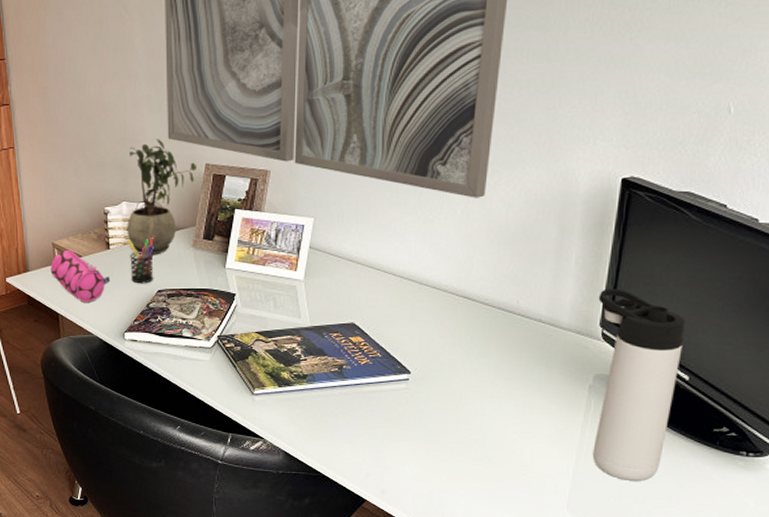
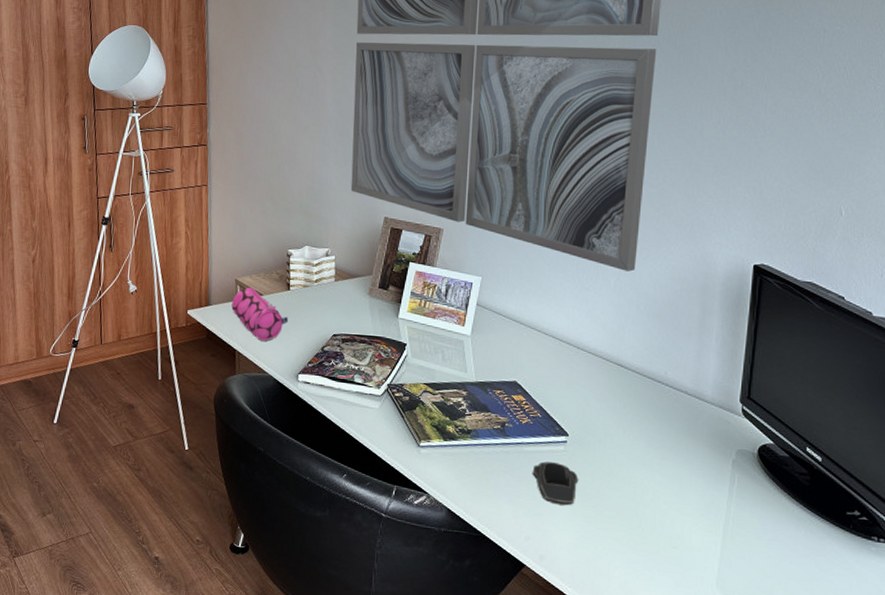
potted plant: present [127,139,196,255] -> none [307,190,376,300]
pen holder: present [127,236,154,284] -> none [307,281,332,327]
computer mouse: none [372,400,422,442] -> present [532,461,579,506]
thermos bottle: present [592,288,685,481] -> none [737,366,815,561]

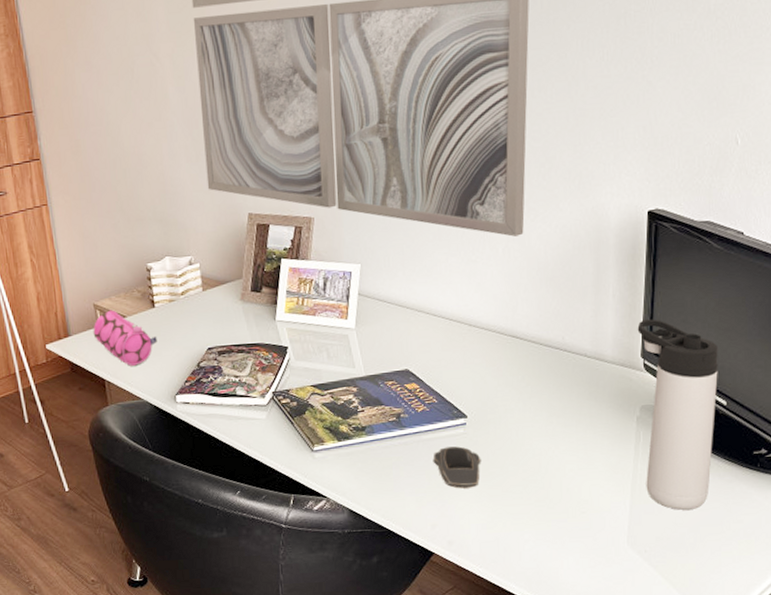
thermos bottle: none [737,366,815,561] -> present [637,319,718,510]

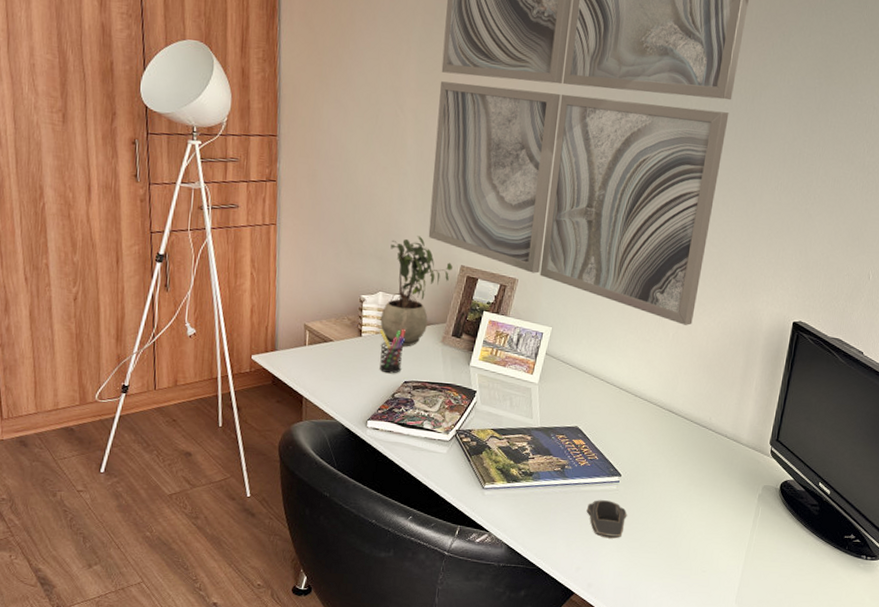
pencil case: present [93,310,157,366] -> none [299,332,359,388]
potted plant: none [169,190,239,312] -> present [380,236,452,347]
pen holder: none [172,292,203,343] -> present [379,328,405,374]
thermos bottle: present [637,319,718,510] -> none [757,413,830,579]

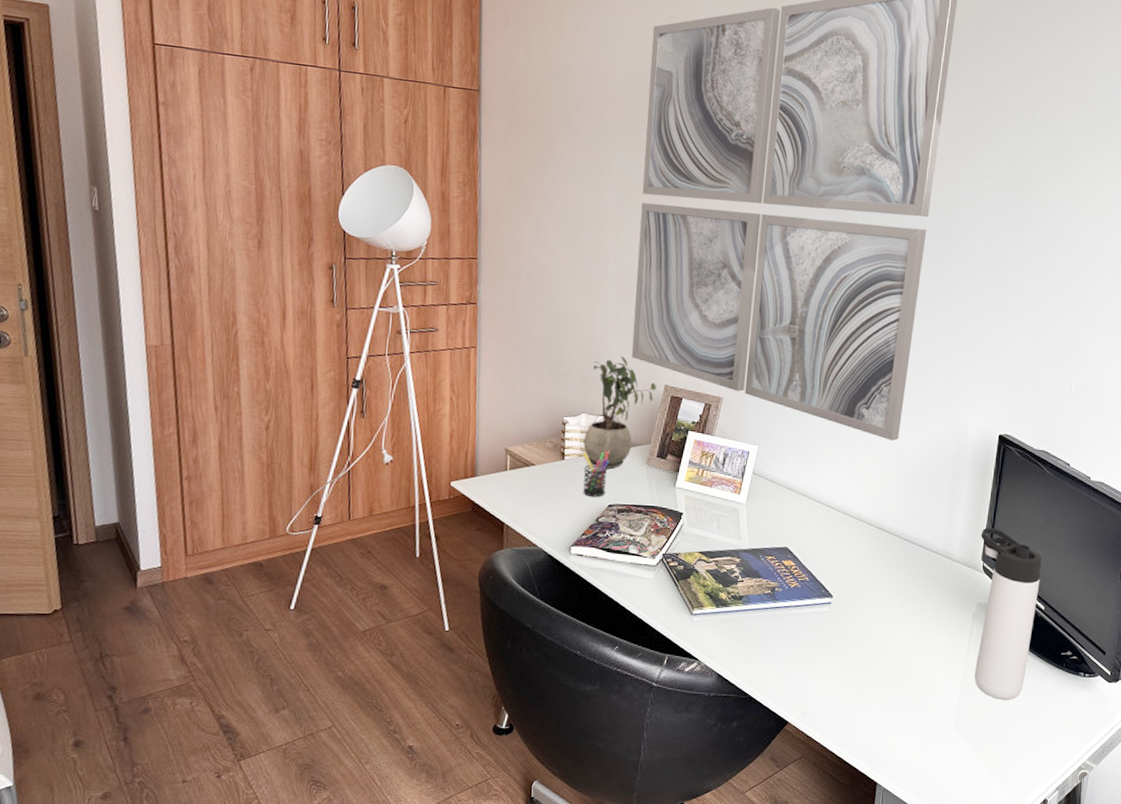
computer mouse: present [586,500,627,539] -> none [798,623,840,663]
thermos bottle: none [757,413,830,579] -> present [974,527,1042,700]

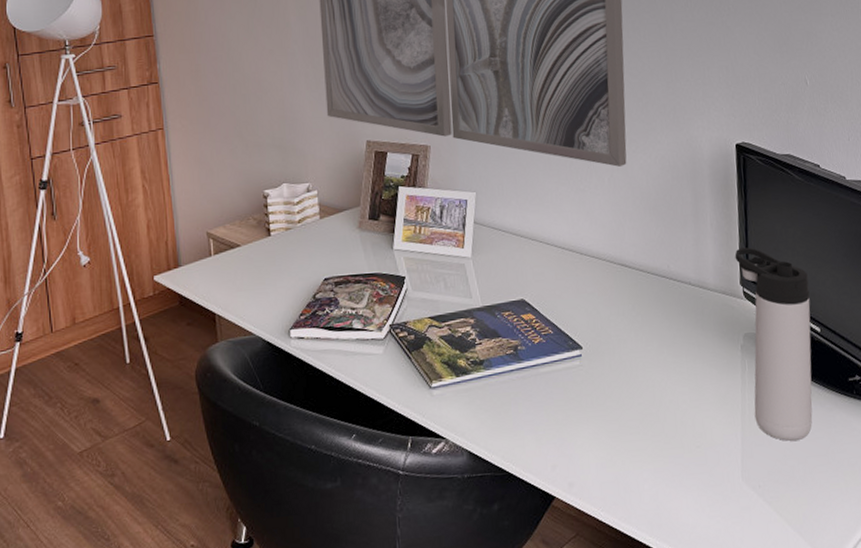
pen holder: present [582,450,609,498] -> none [289,220,320,273]
potted plant: present [583,356,656,470] -> none [288,116,358,240]

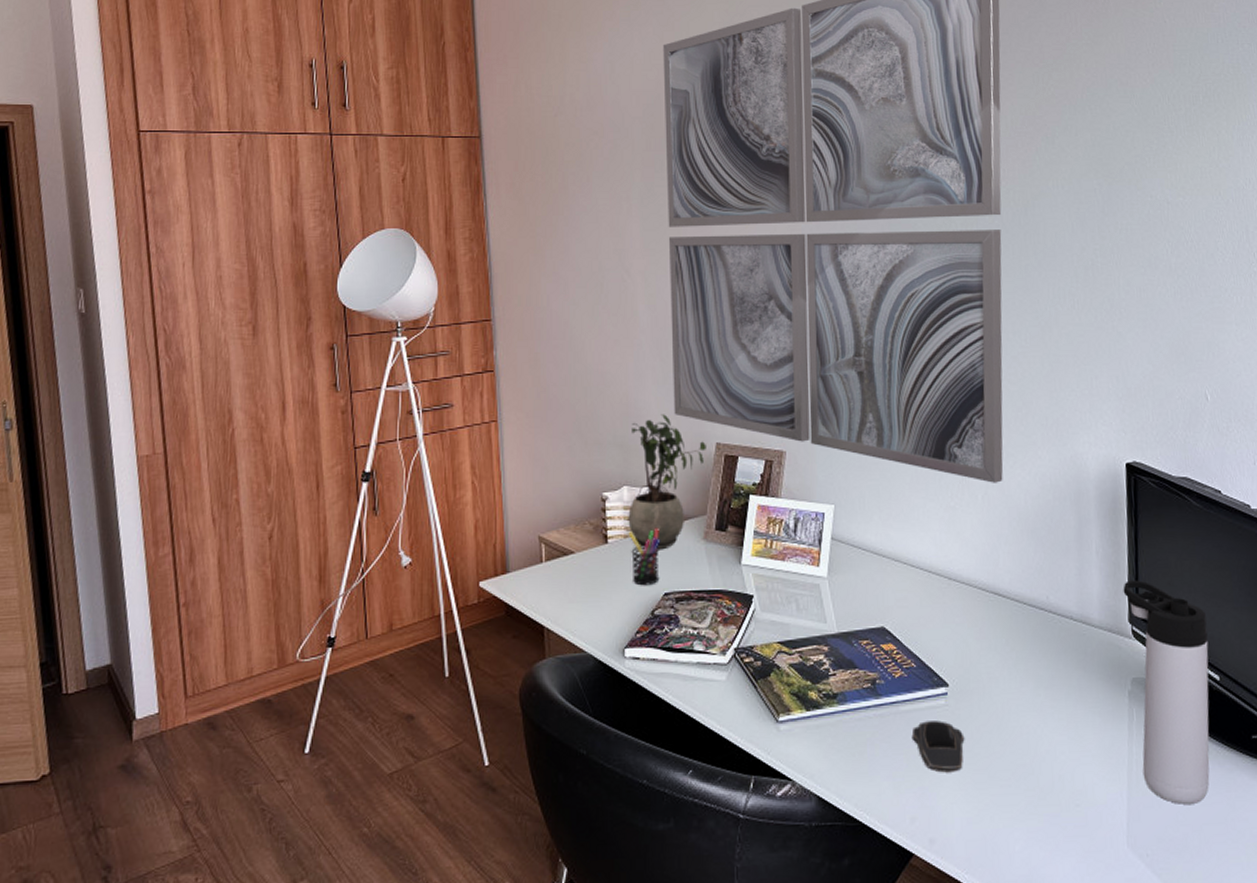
potted plant: none [288,116,358,240] -> present [628,414,706,550]
pen holder: none [289,220,320,273] -> present [628,527,660,586]
computer mouse: none [550,379,598,425] -> present [911,721,965,773]

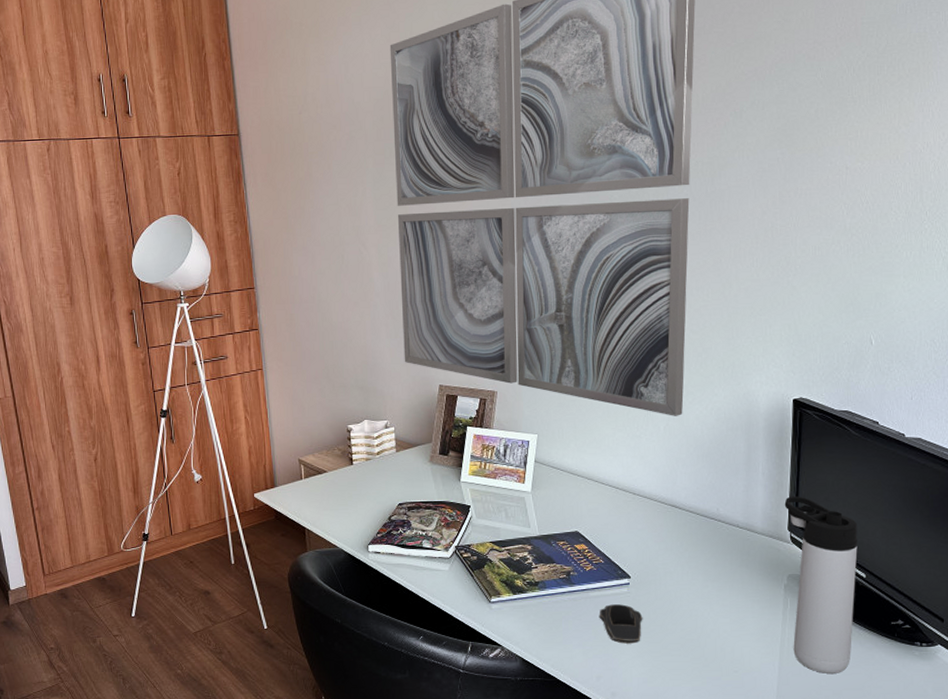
potted plant: present [628,414,706,550] -> none [368,362,431,470]
pen holder: present [628,527,660,586] -> none [369,452,395,498]

